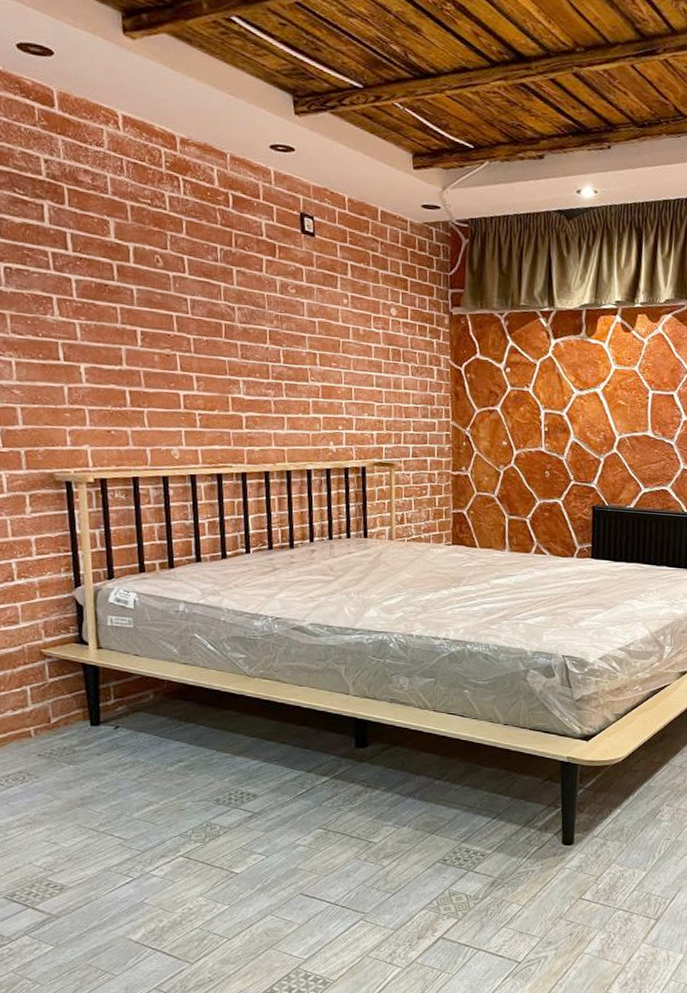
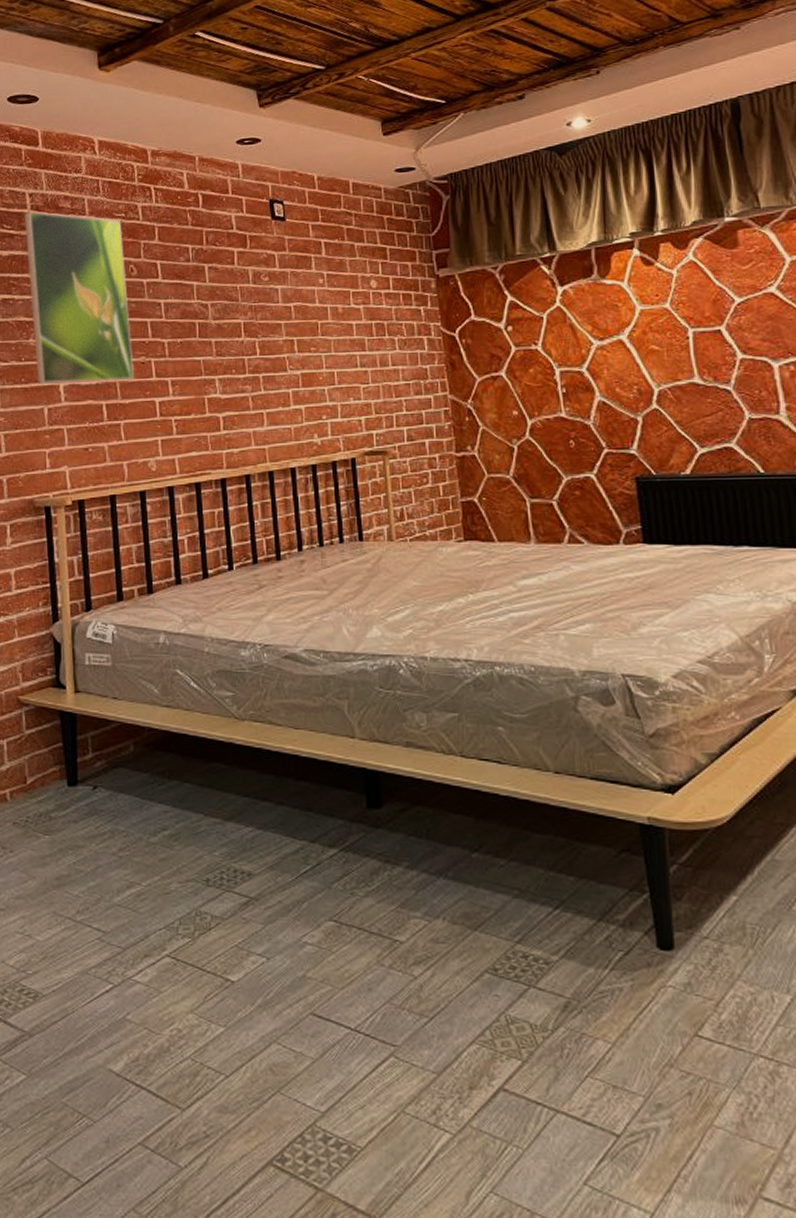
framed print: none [38,178,159,371] -> present [24,211,135,385]

